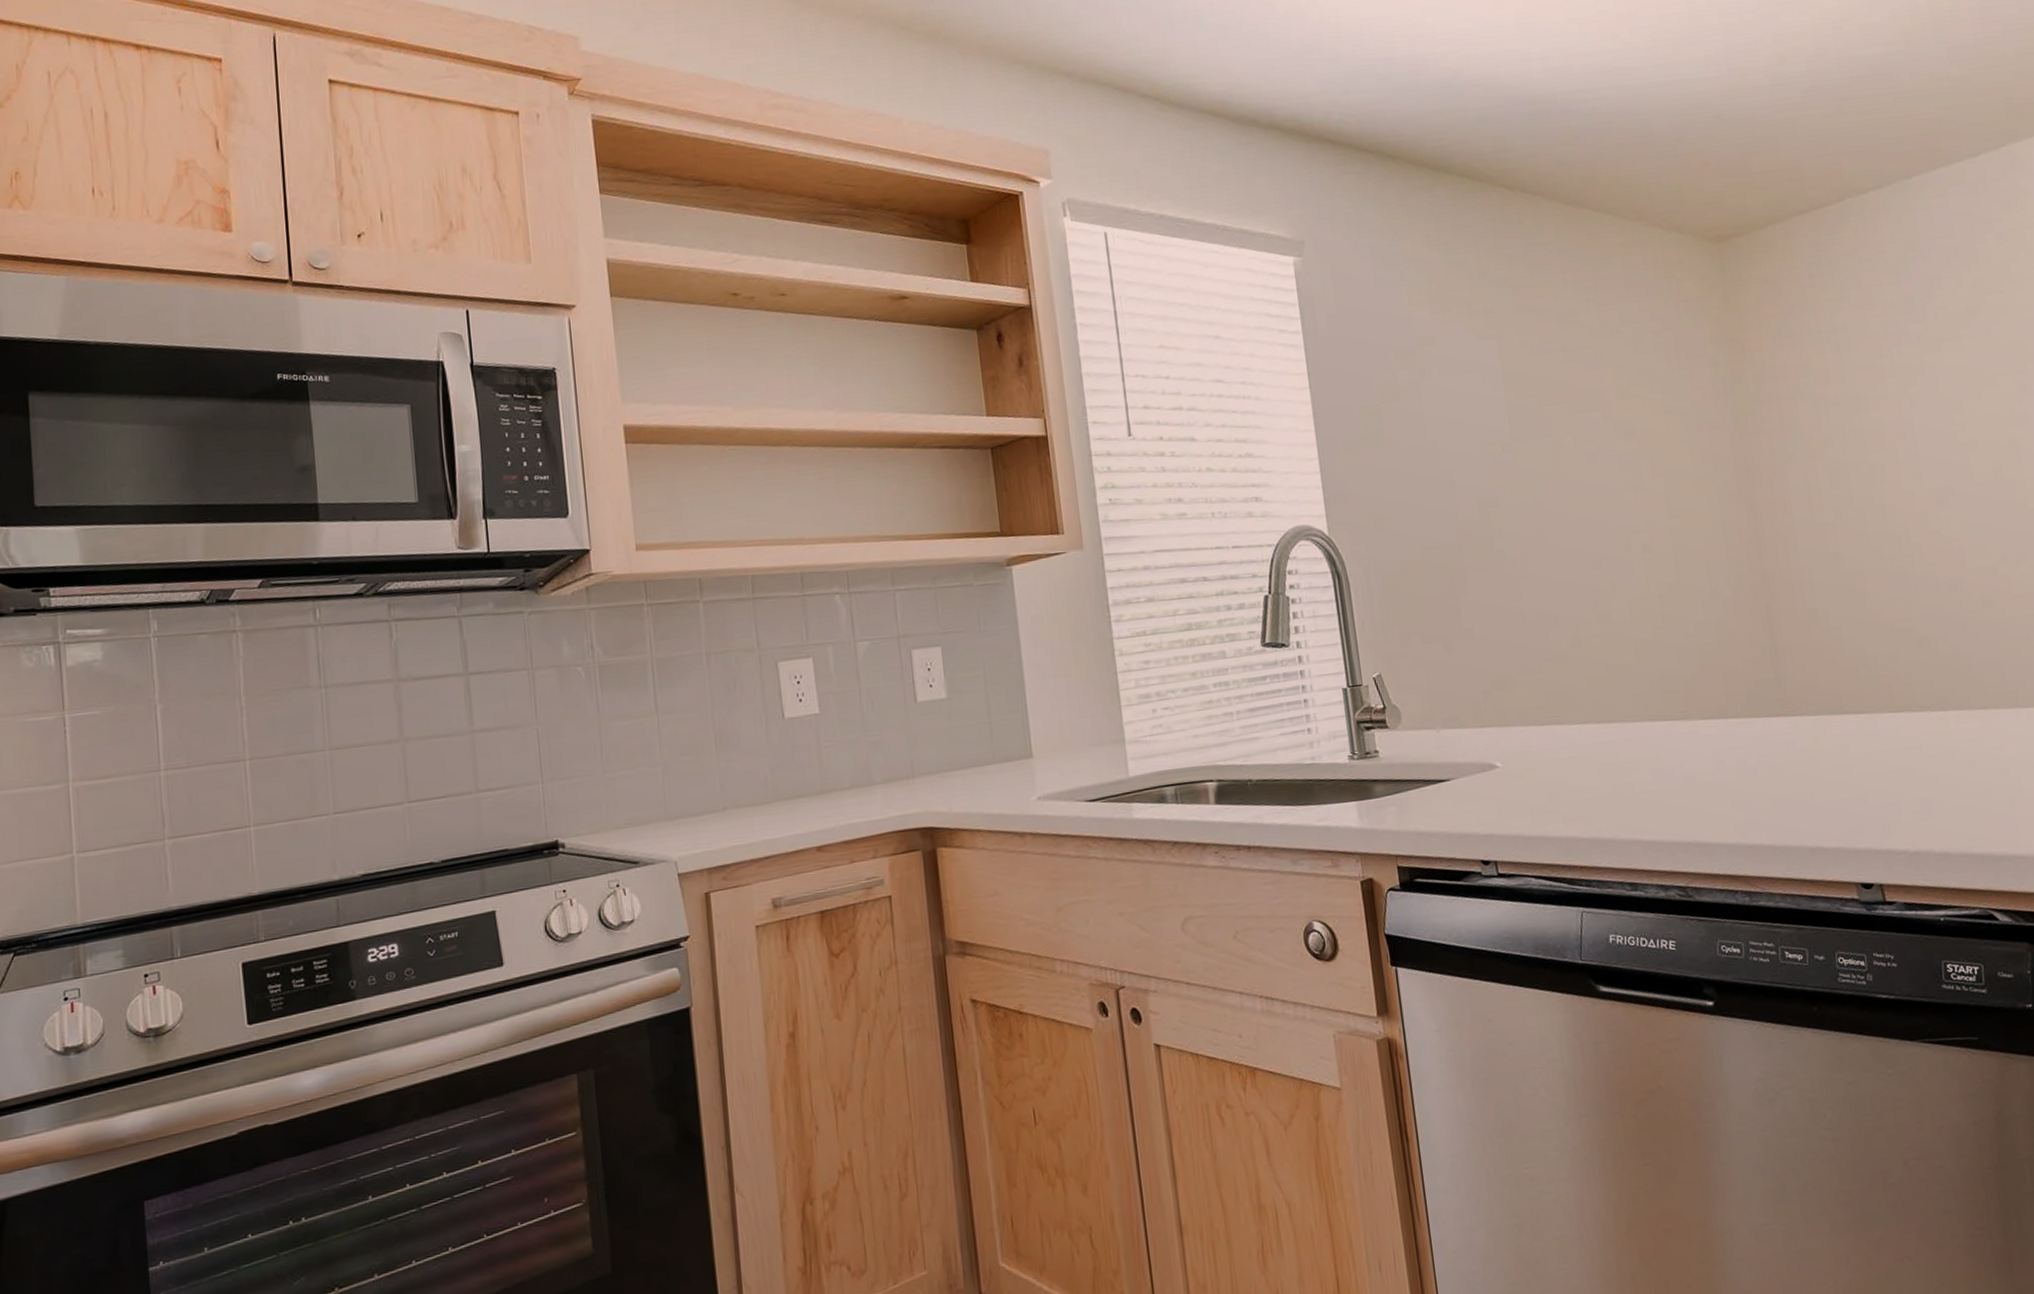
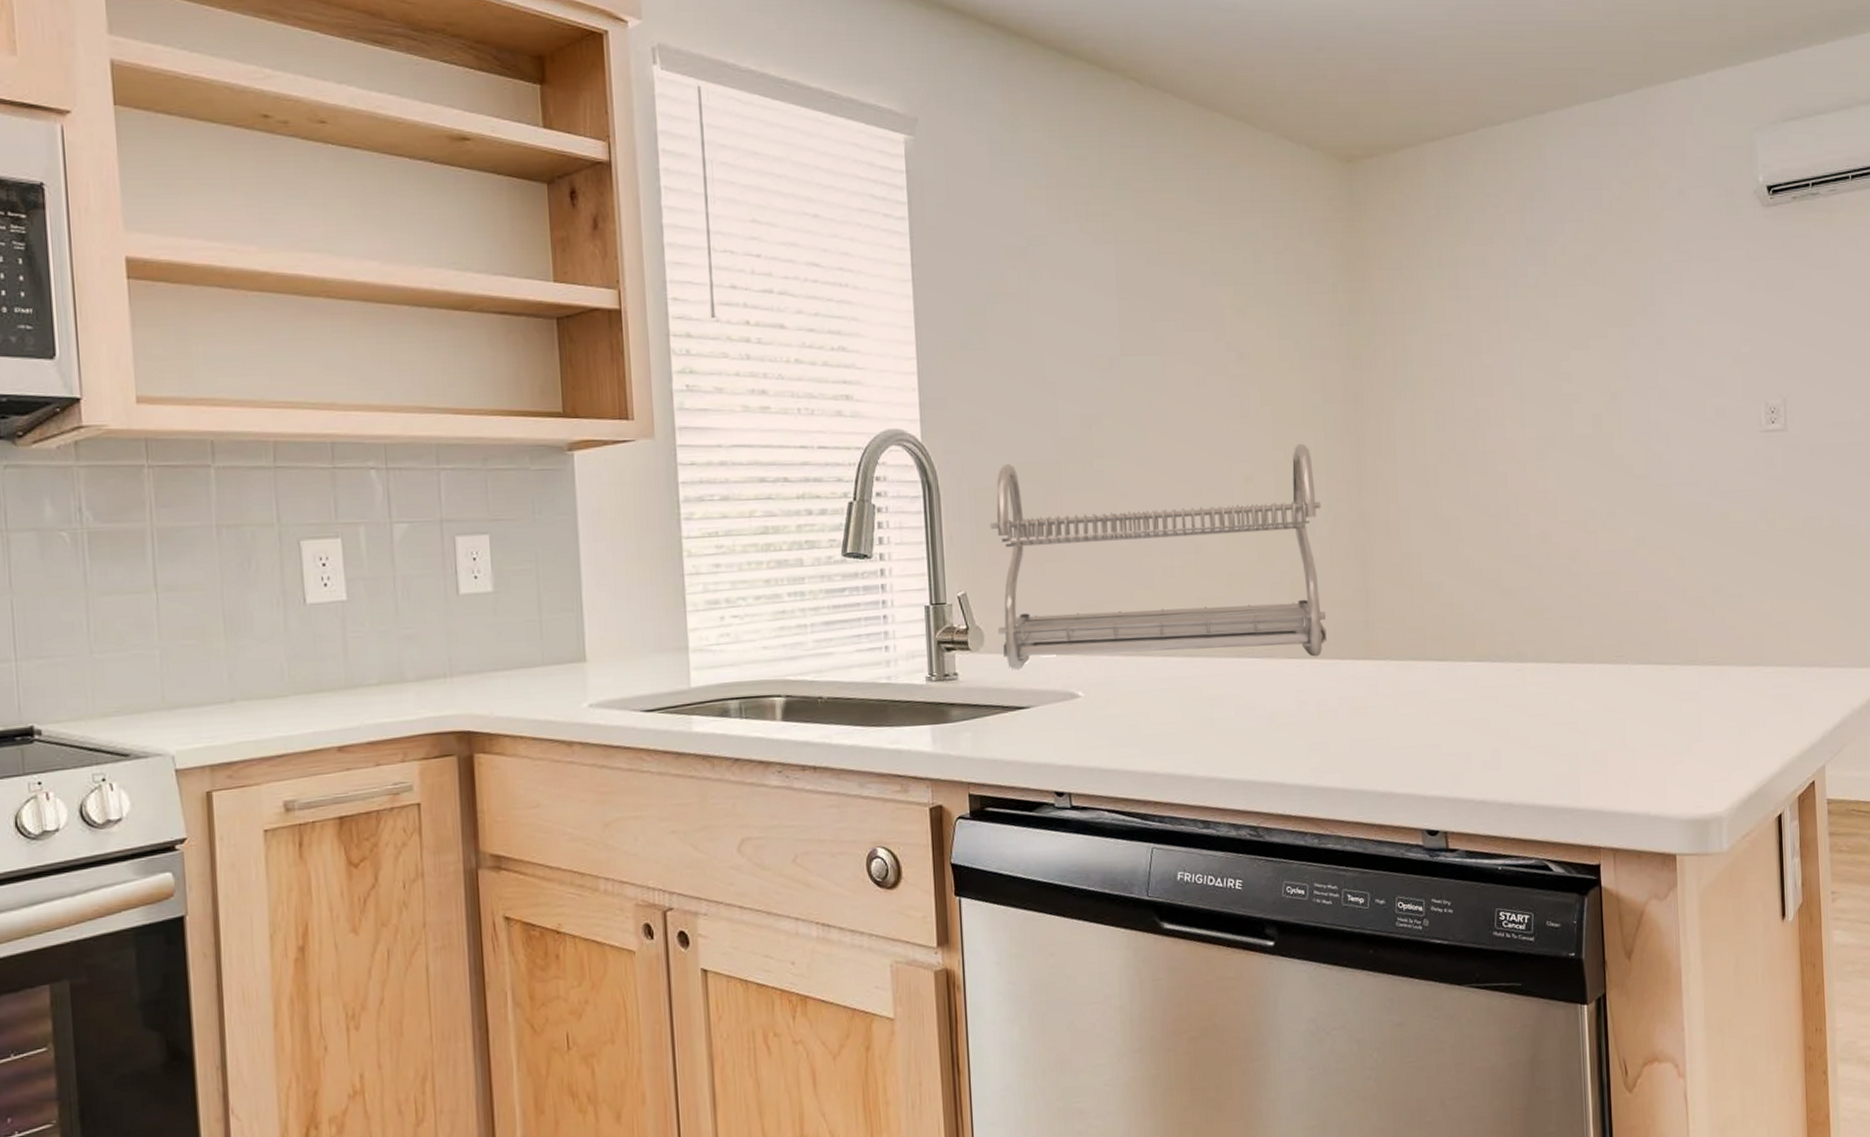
dish rack: none [1398,511,1740,745] -> present [990,443,1327,670]

